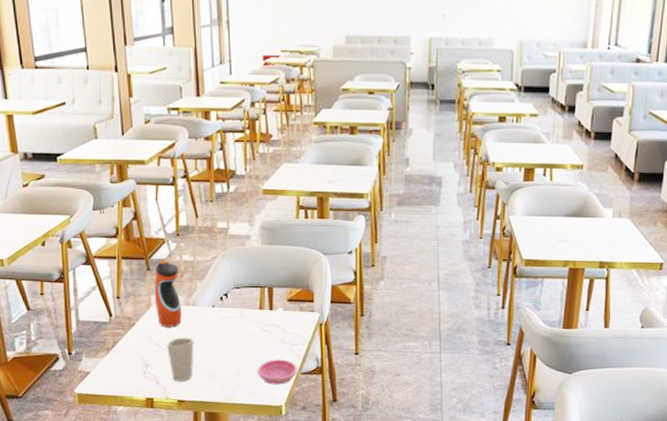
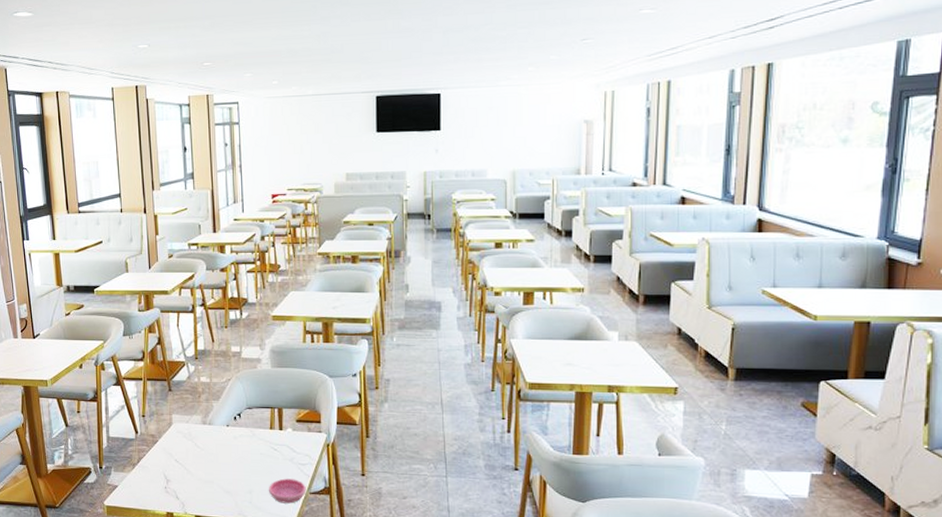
water bottle: present [154,259,182,327] -> none [175,380,199,445]
cup: present [167,337,194,382] -> none [186,455,210,498]

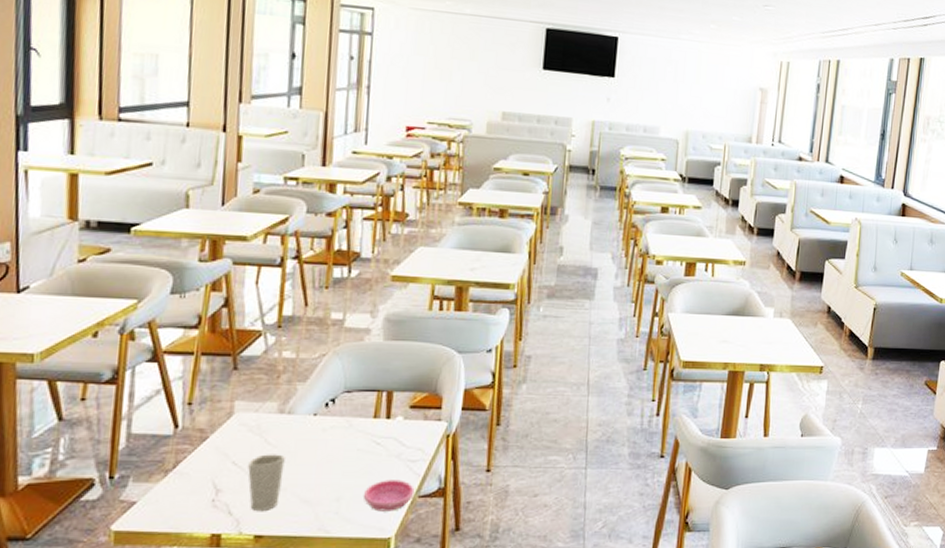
cup: none [186,455,210,498] -> present [248,454,285,512]

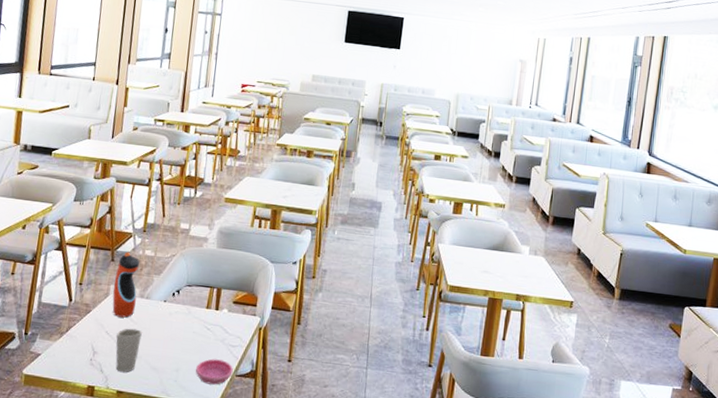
water bottle: none [238,355,276,441] -> present [112,251,140,318]

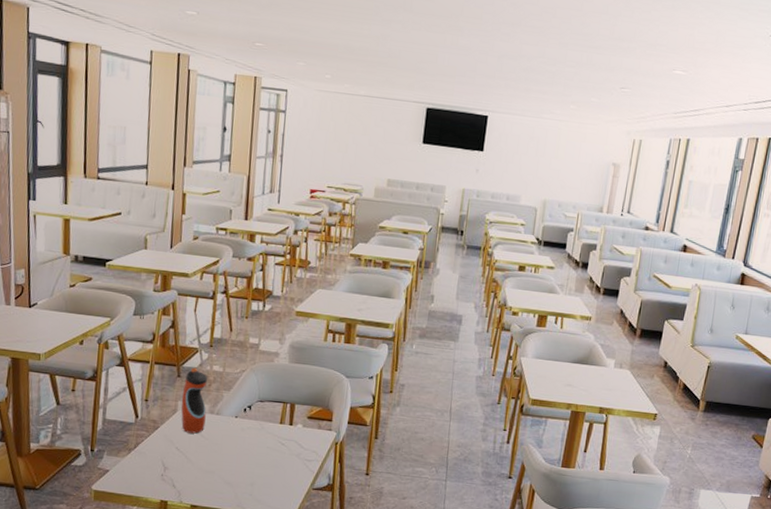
cup: present [116,328,142,373] -> none [187,444,214,488]
saucer: present [195,358,233,385] -> none [270,473,310,498]

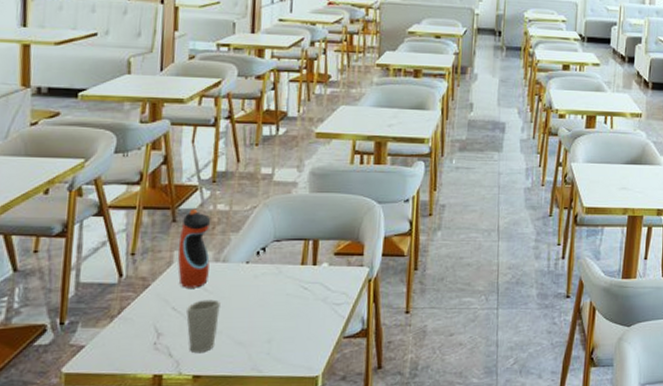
cup: none [187,444,214,488] -> present [186,299,220,354]

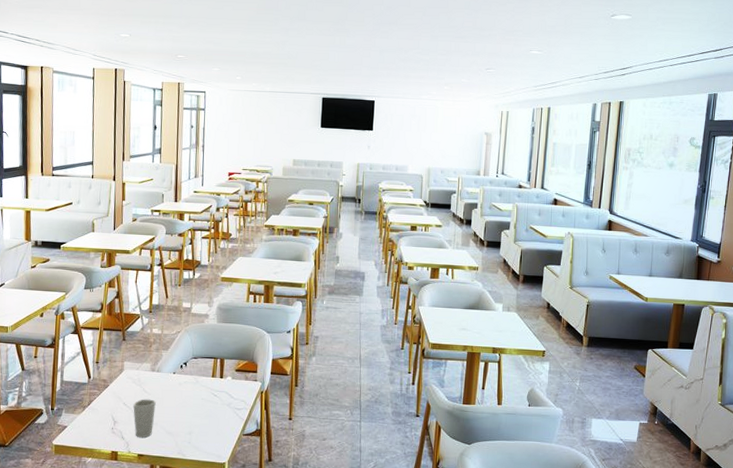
water bottle: present [177,208,211,288] -> none [126,331,149,390]

